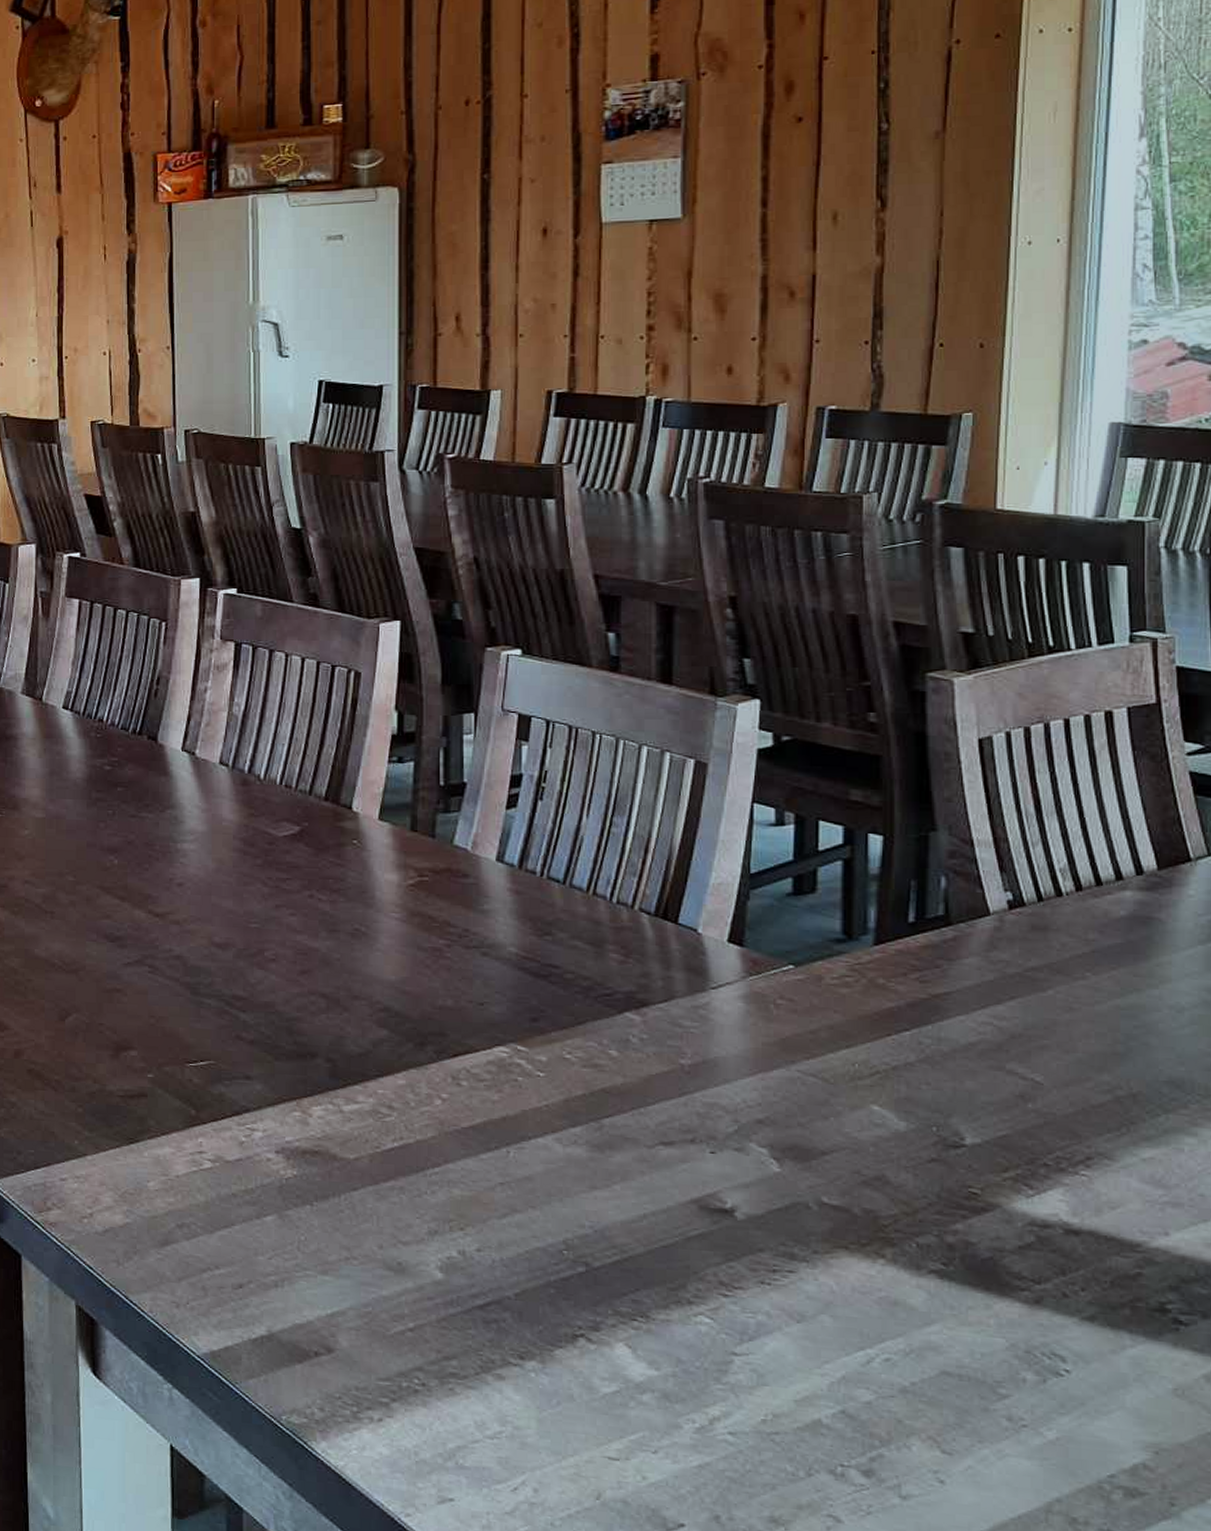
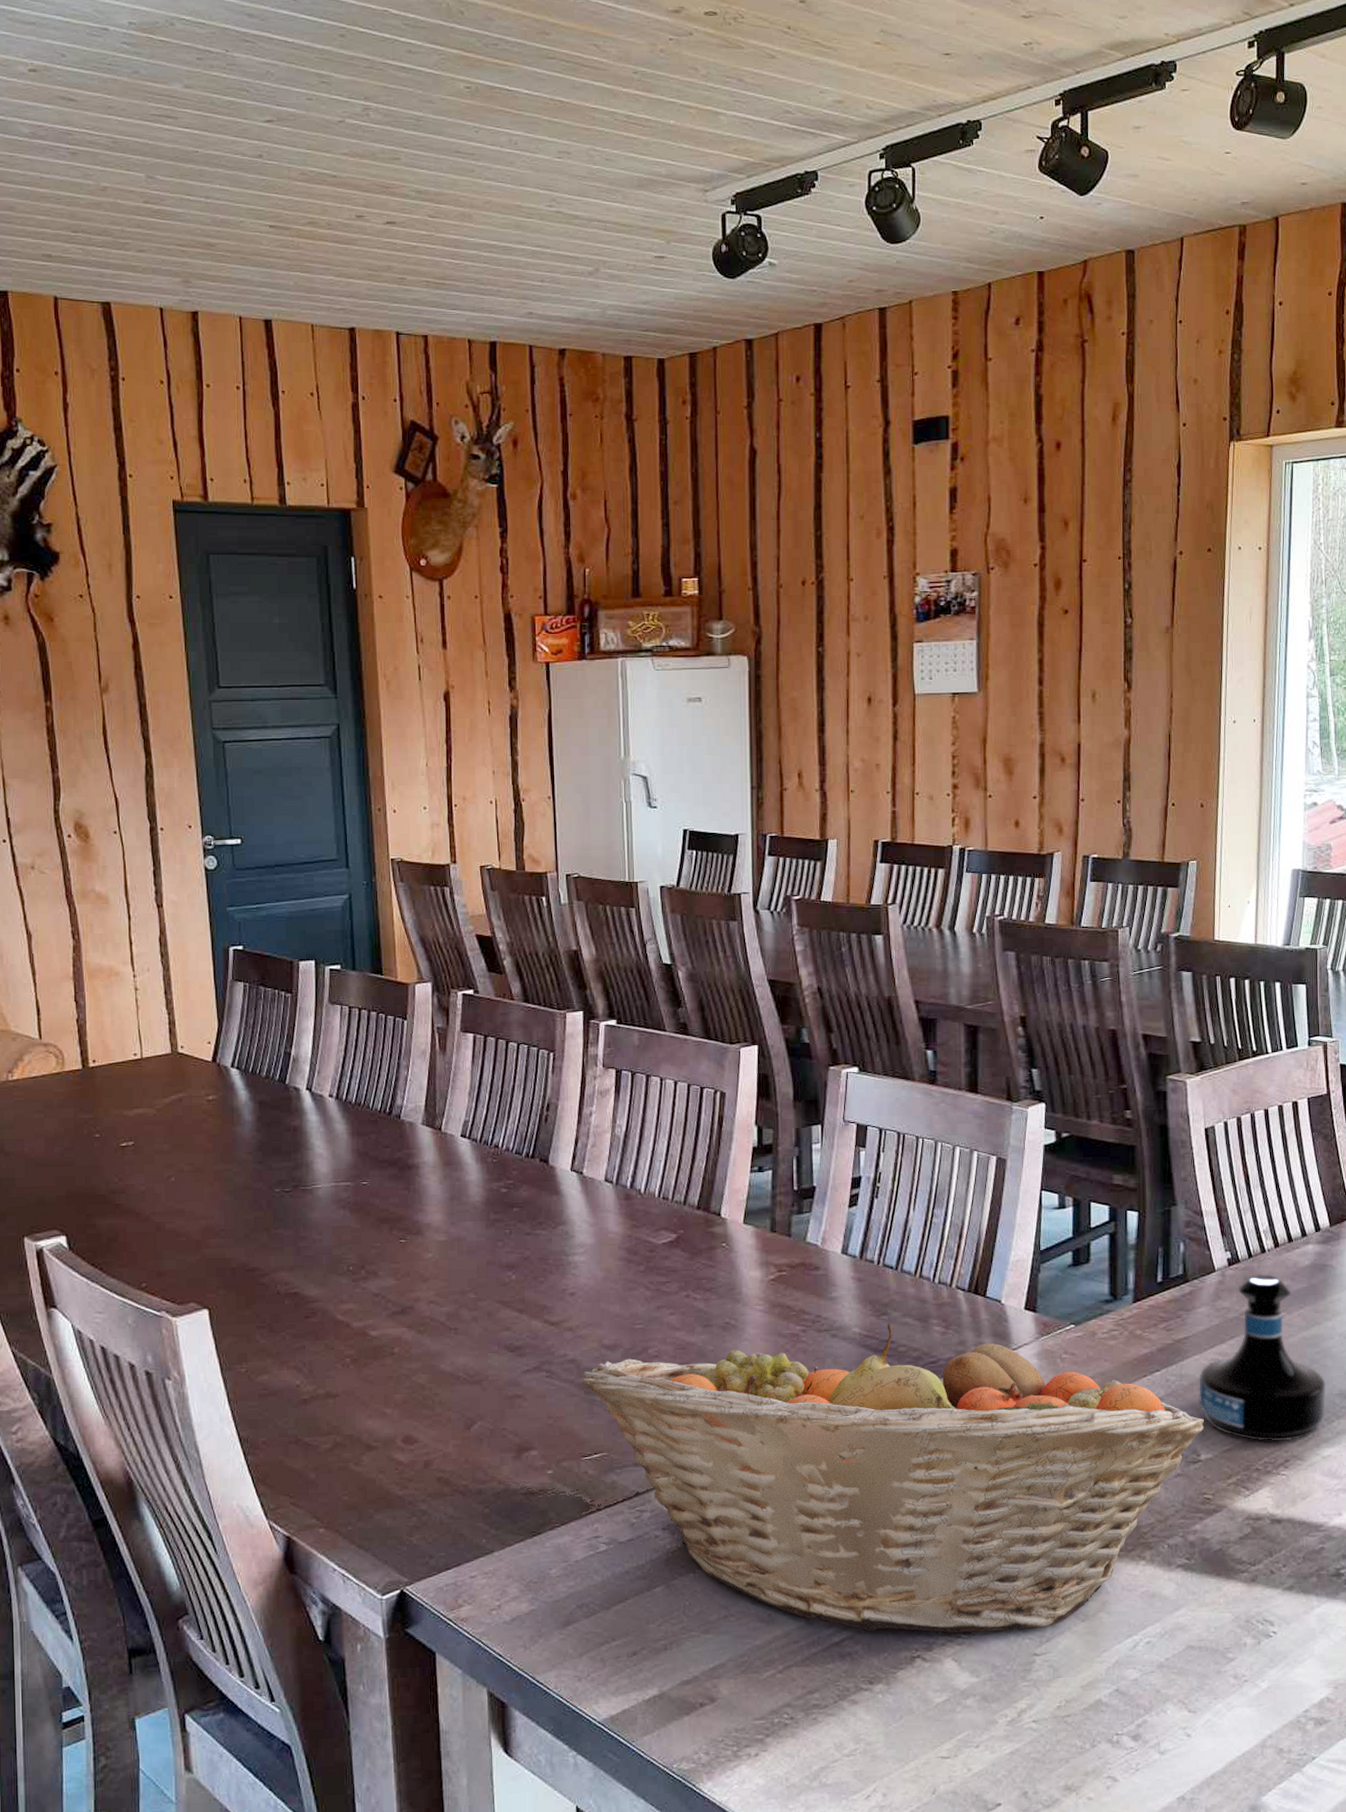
fruit basket: none [189,944,970,1324] -> present [582,1322,1204,1633]
tequila bottle: none [964,922,1149,1133] -> present [1199,1273,1326,1442]

